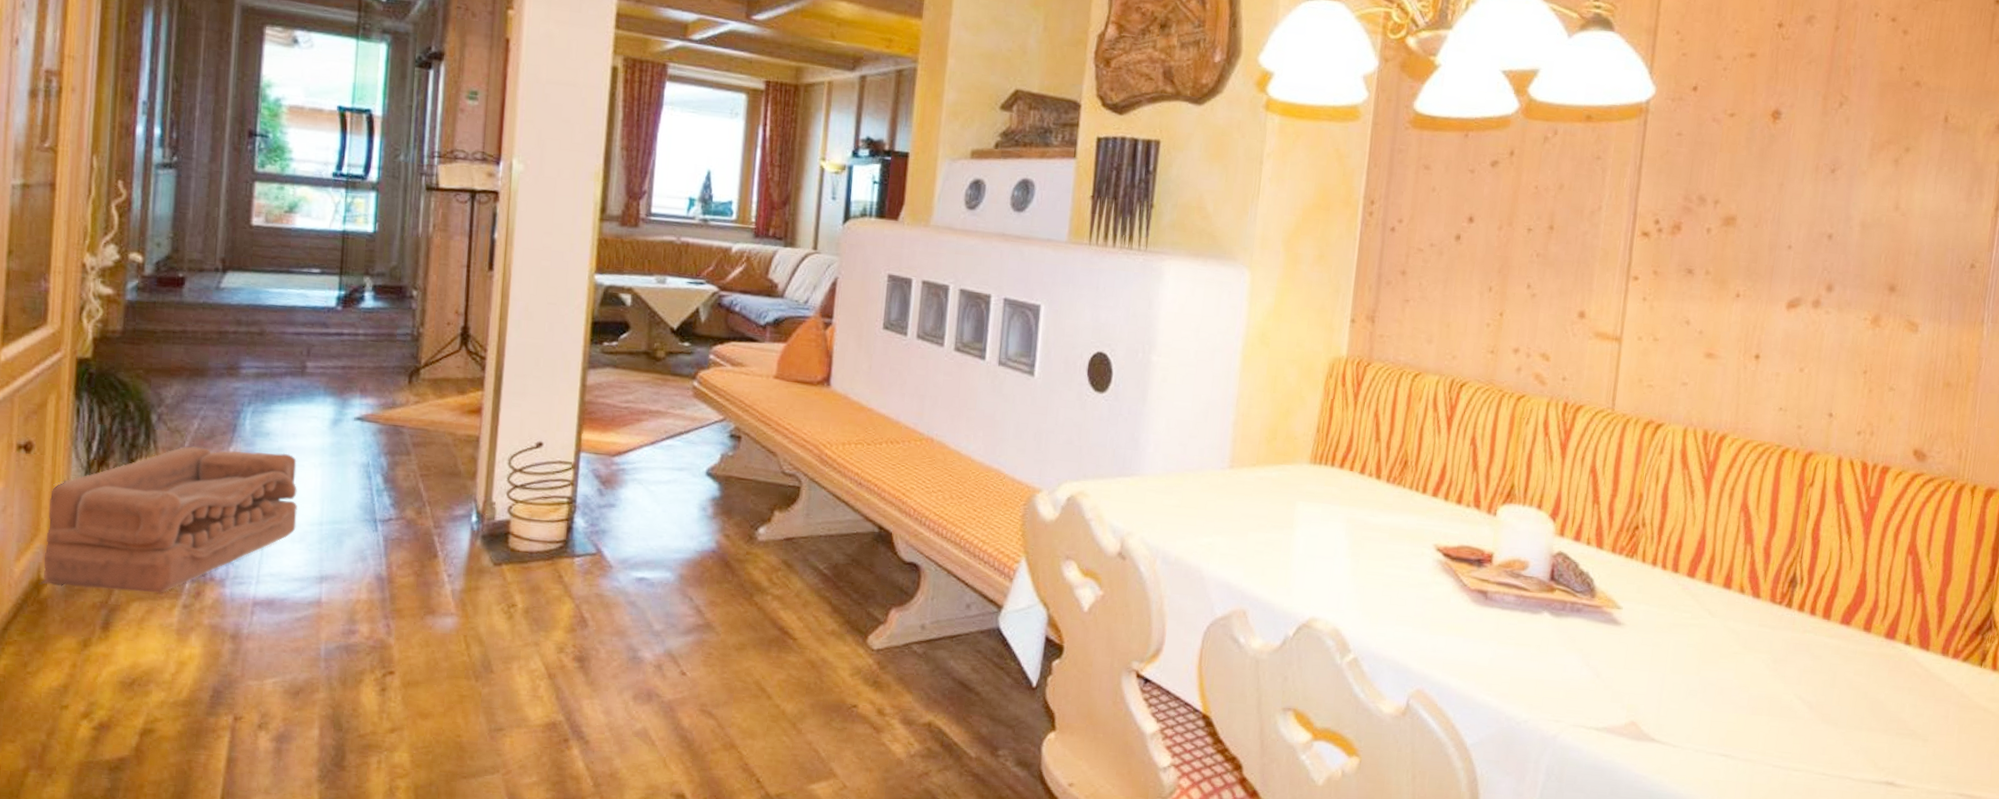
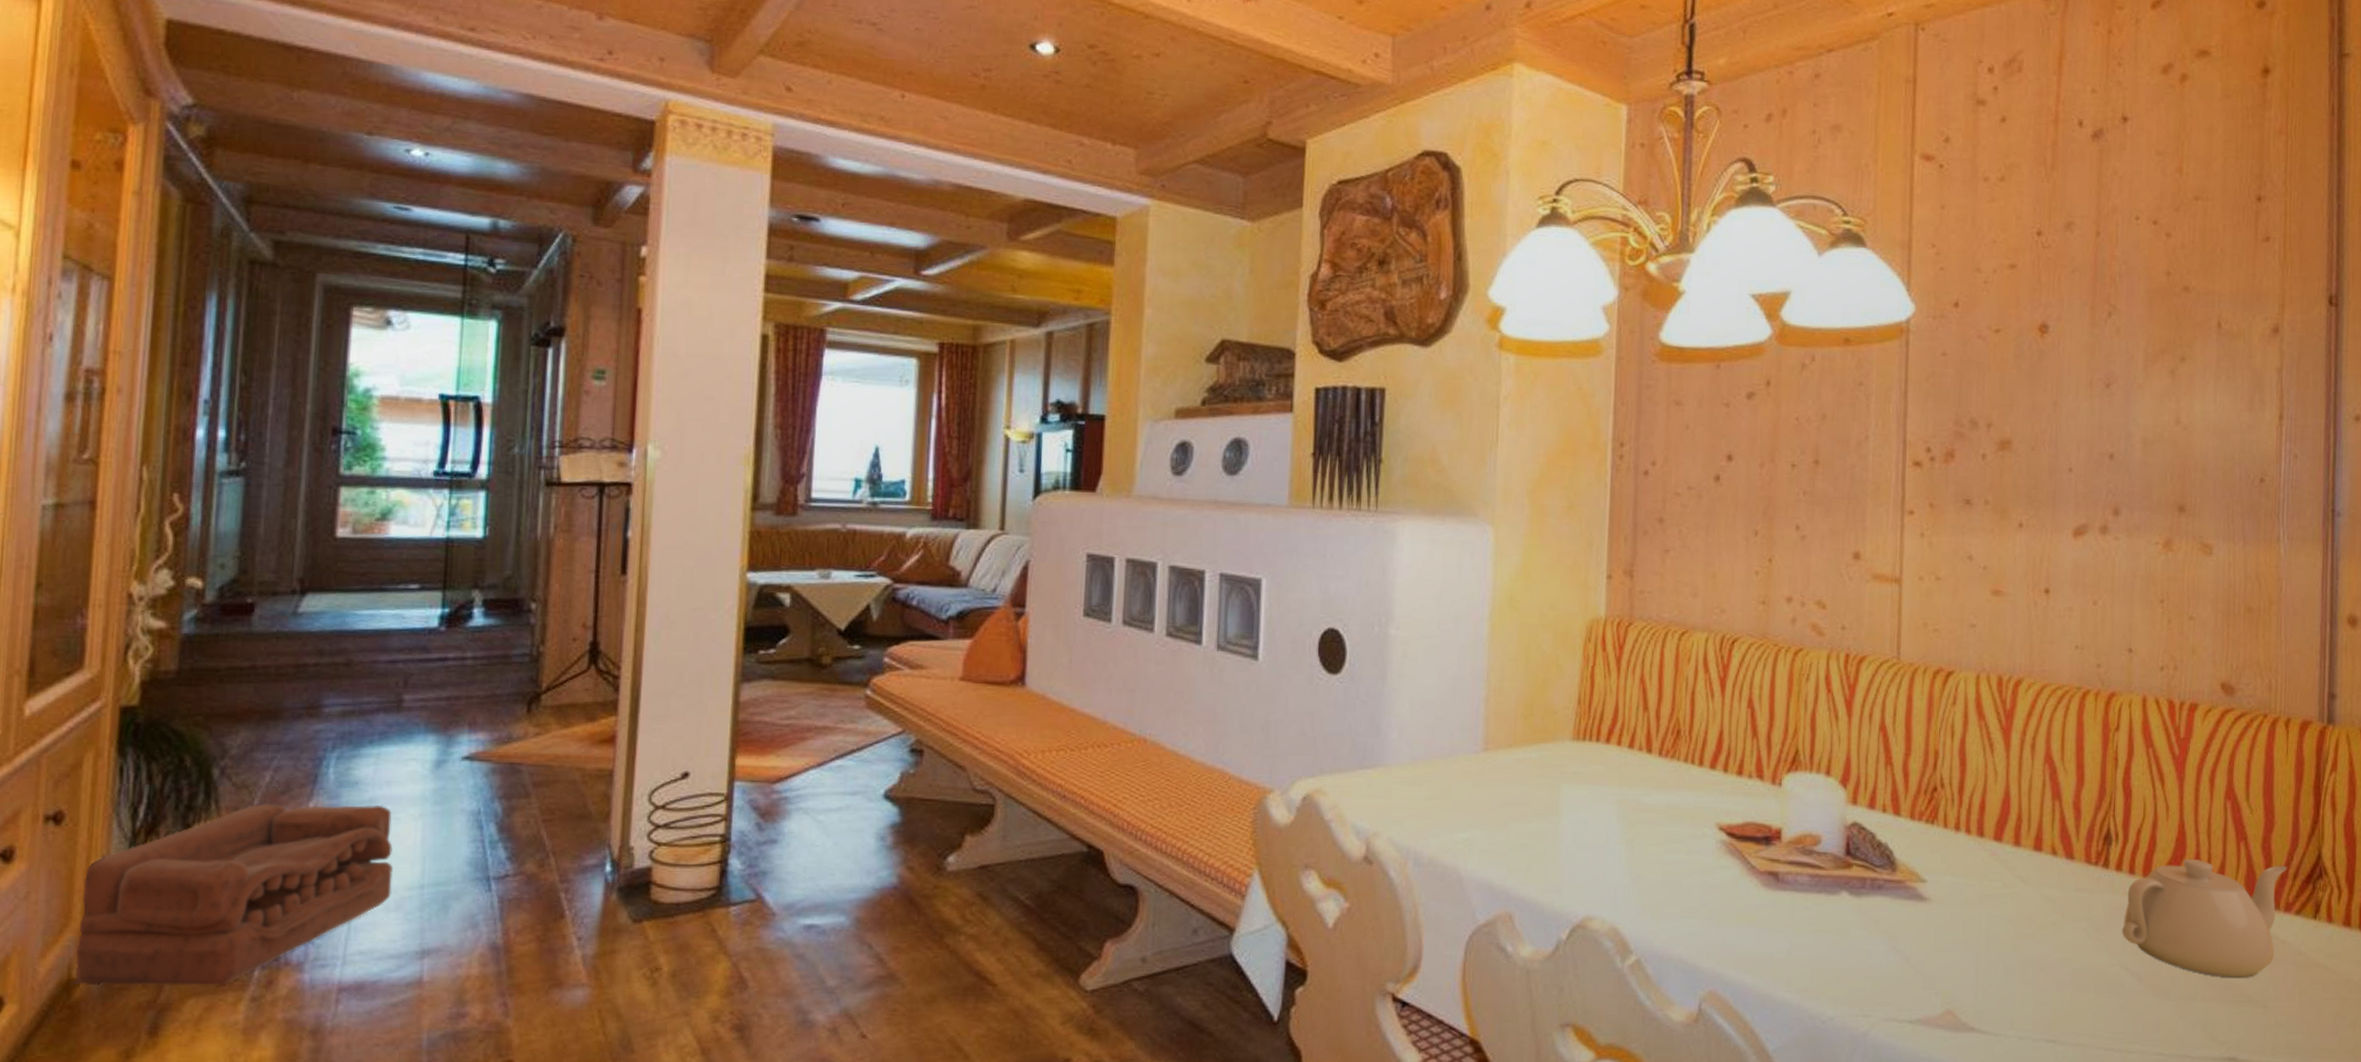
teapot: none [1798,604,1960,713] -> present [2122,858,2288,978]

